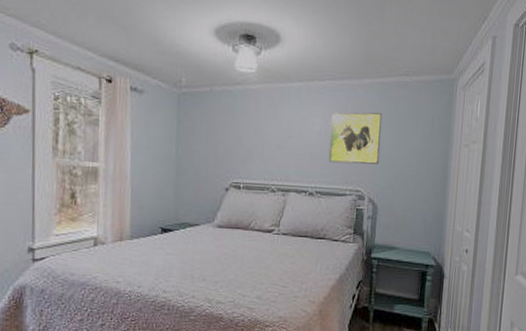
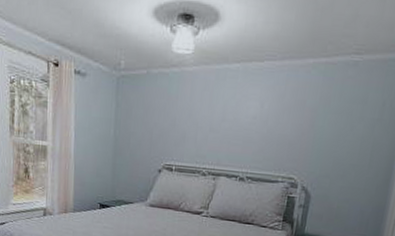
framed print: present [328,112,382,164] -> none [262,95,324,152]

